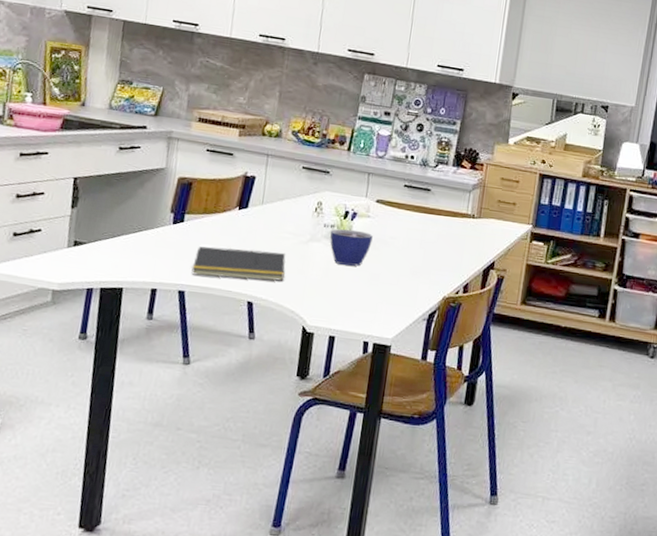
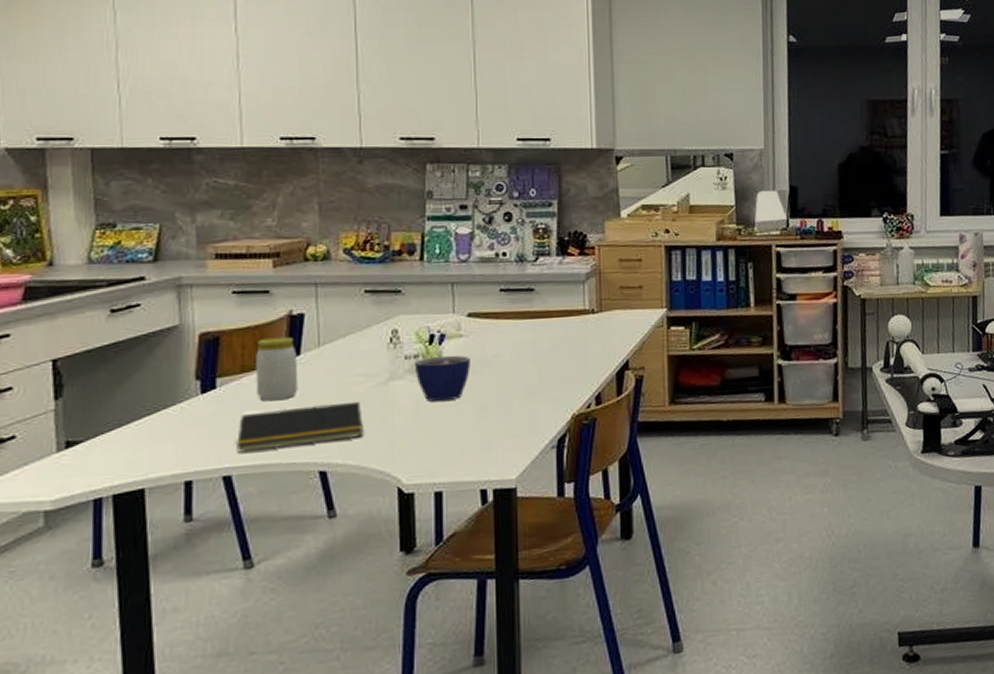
jar: none [212,190,246,241] -> present [256,336,298,401]

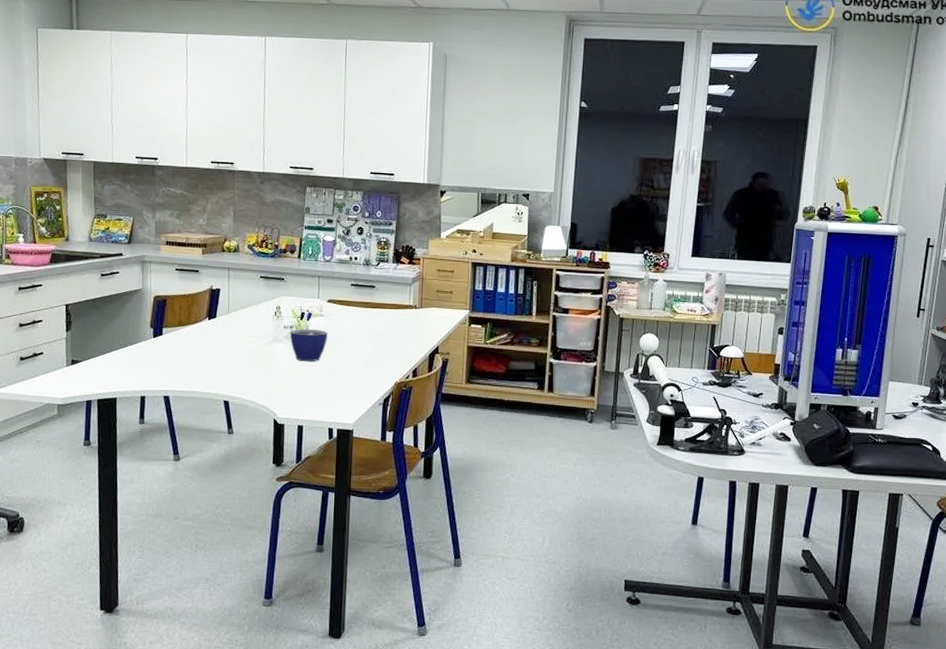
notepad: present [236,401,363,453] -> none [173,354,254,381]
jar: present [256,336,298,401] -> none [187,303,214,348]

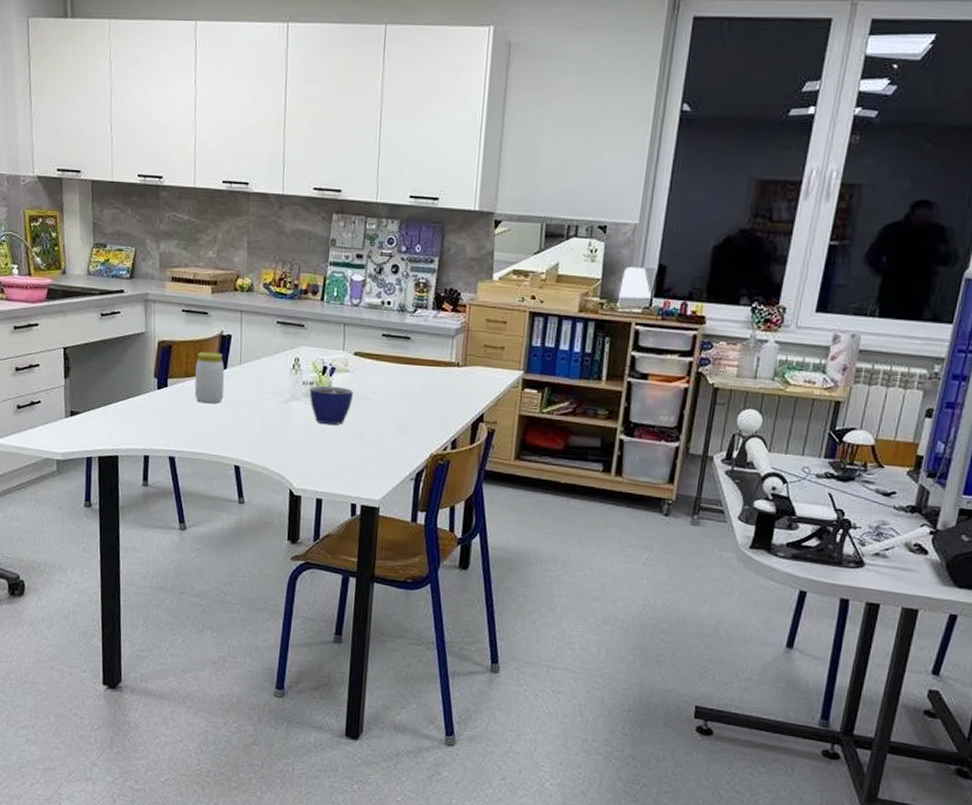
jar: none [187,303,214,348] -> present [194,351,225,404]

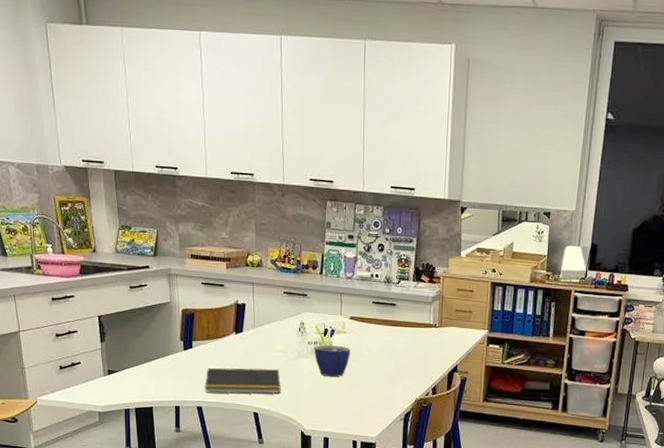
notepad: none [179,410,268,444] -> present [205,367,281,394]
jar: present [194,351,225,404] -> none [216,317,242,362]

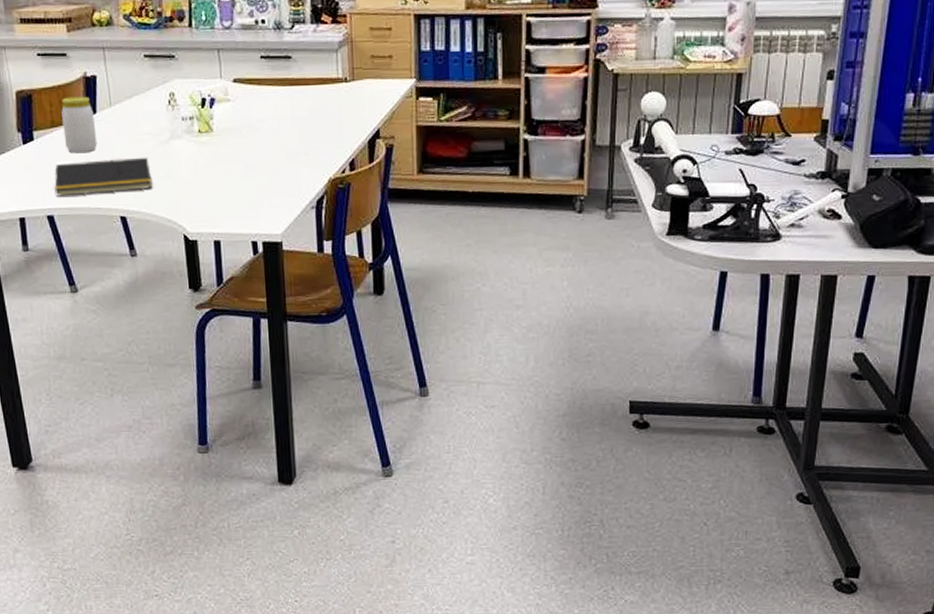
jar: none [216,317,242,362] -> present [61,96,98,154]
cup: present [314,344,350,377] -> none [190,118,238,161]

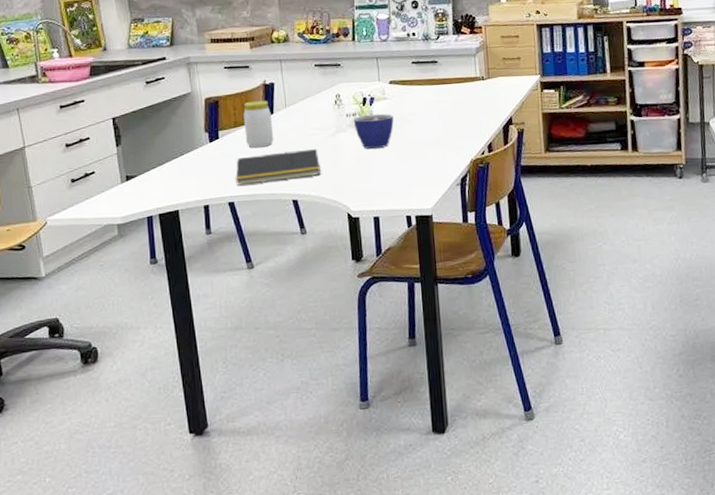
cup: none [190,118,238,161] -> present [353,113,394,149]

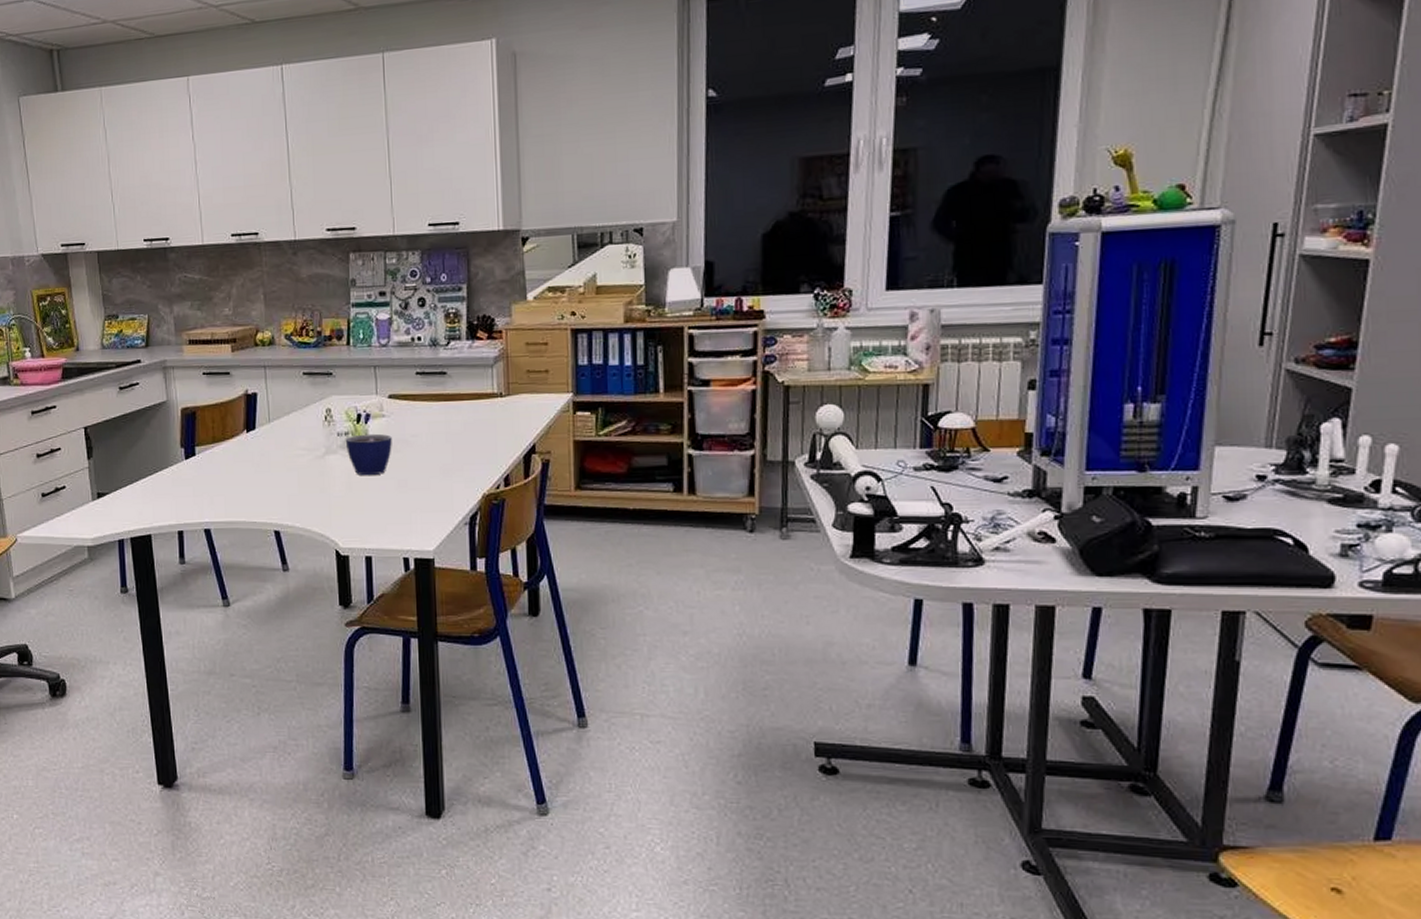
notepad: present [235,148,321,186] -> none [212,471,307,510]
jar: present [243,100,274,148] -> none [223,413,256,468]

